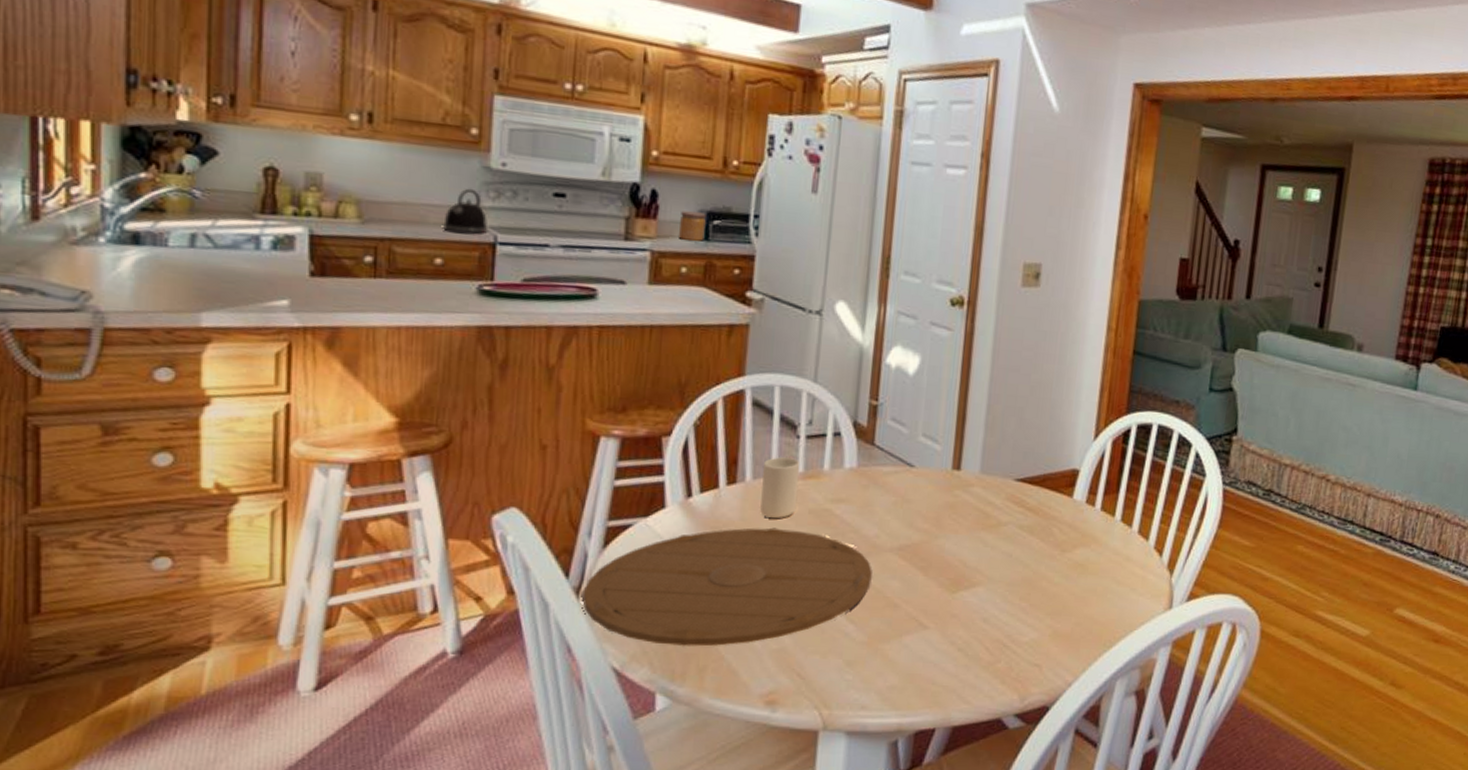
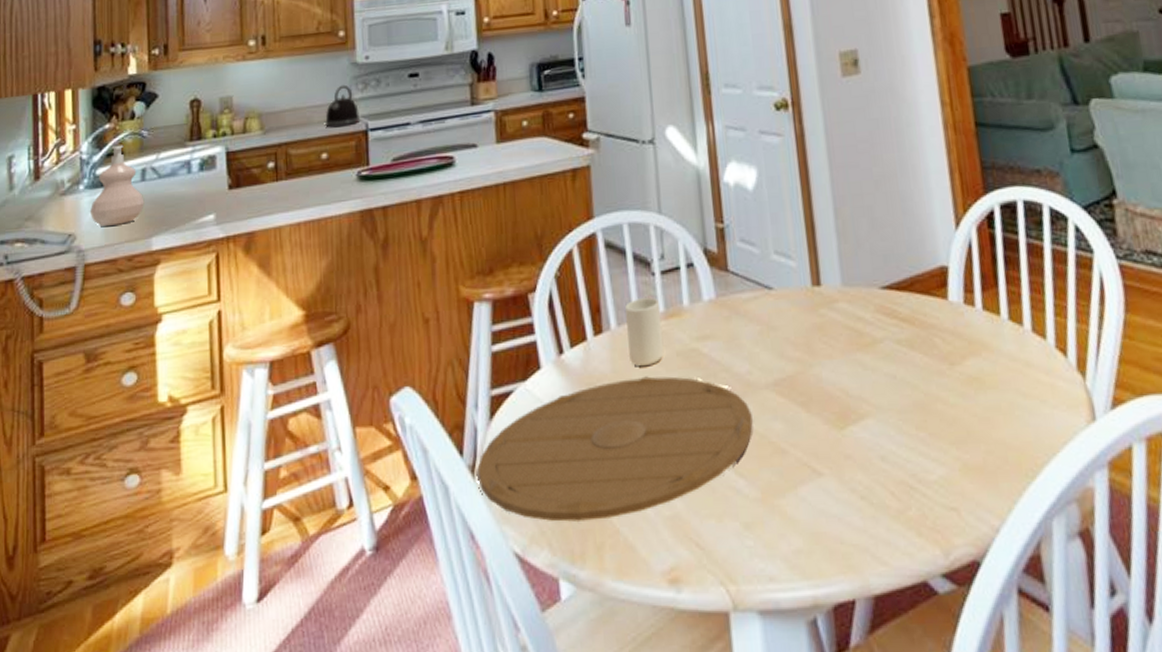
soap bottle: none [113,199,193,292] -> present [89,145,144,227]
jar: present [678,210,706,242] -> none [515,65,539,95]

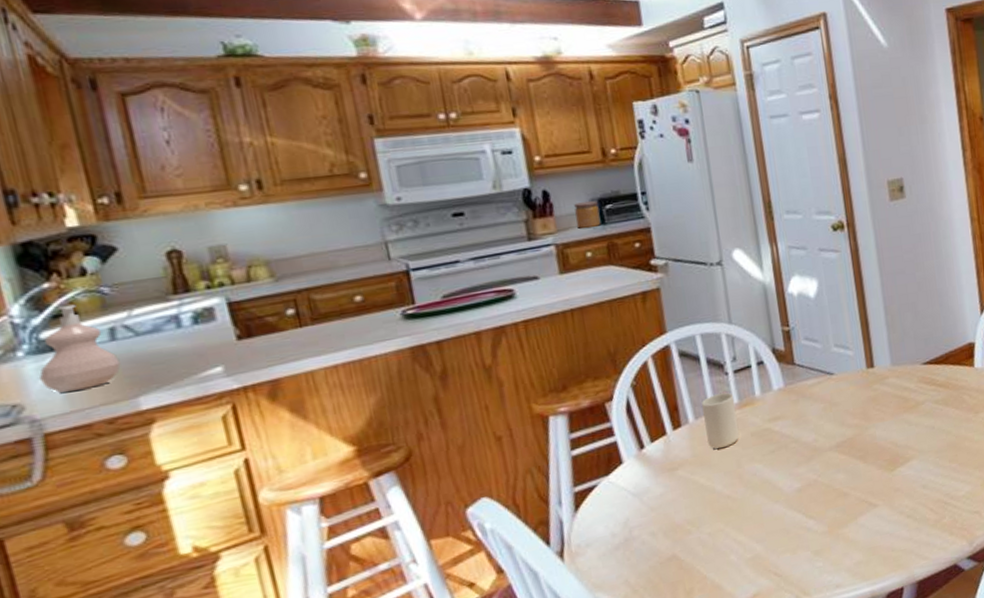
kettle: present [325,84,361,128] -> none [354,227,399,271]
placemat: present [477,376,754,522] -> none [566,451,821,583]
jar: none [515,65,539,95] -> present [574,201,601,229]

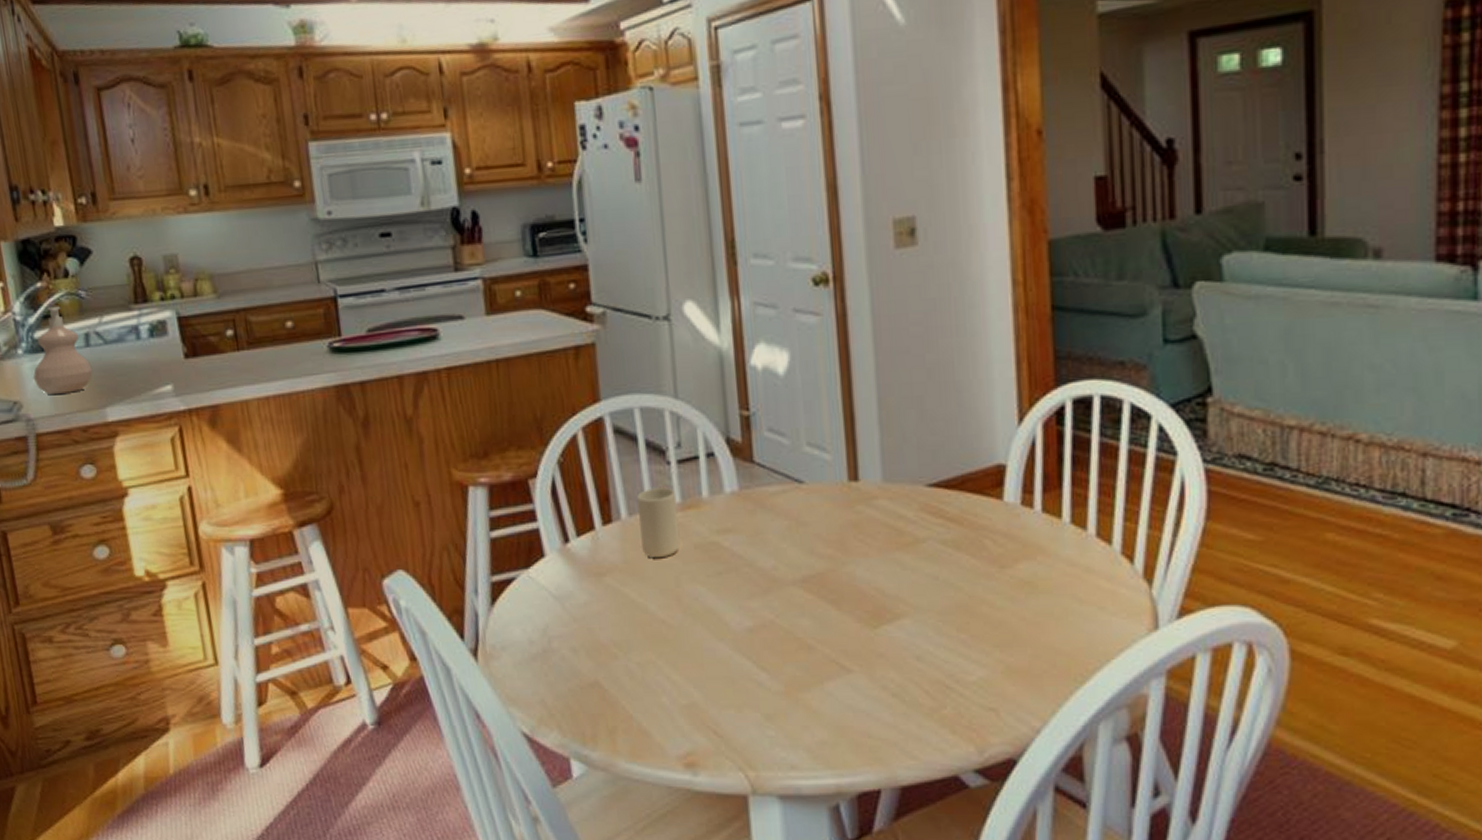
jar: present [574,201,601,229] -> none [504,226,533,261]

